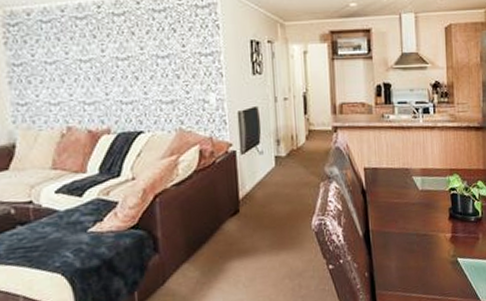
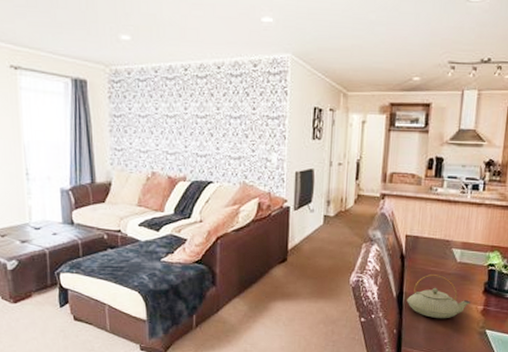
teapot: none [374,206,438,254] -> present [407,274,471,319]

